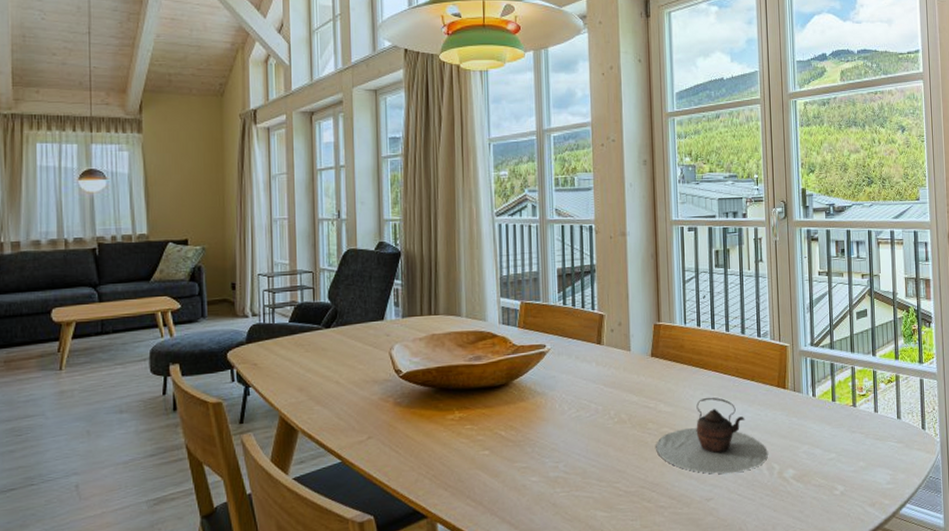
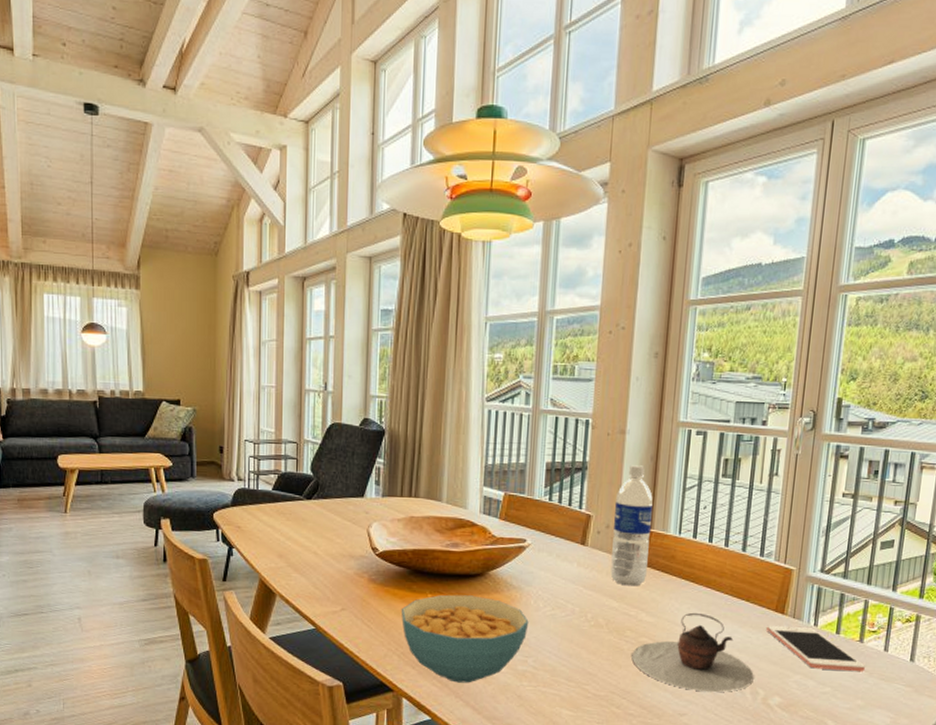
cereal bowl: none [429,406,556,499] -> present [401,594,529,683]
water bottle: none [624,263,660,379] -> present [610,465,654,586]
cell phone: none [771,399,861,437] -> present [765,625,865,672]

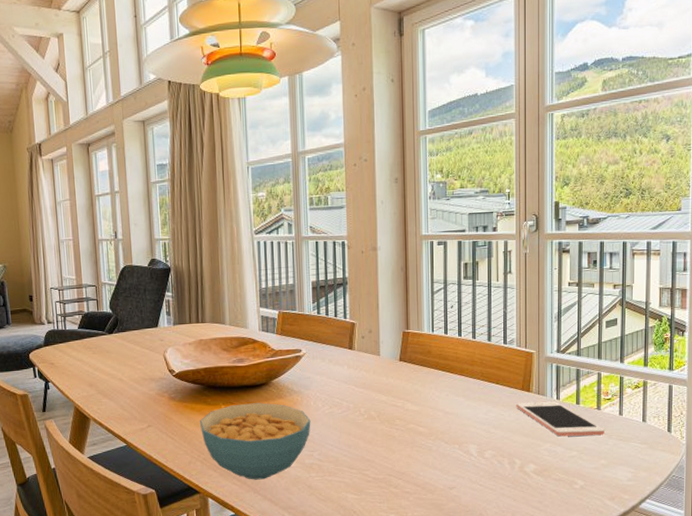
water bottle: present [610,465,654,586] -> none [375,276,408,381]
teapot: present [631,612,754,693] -> none [403,398,510,467]

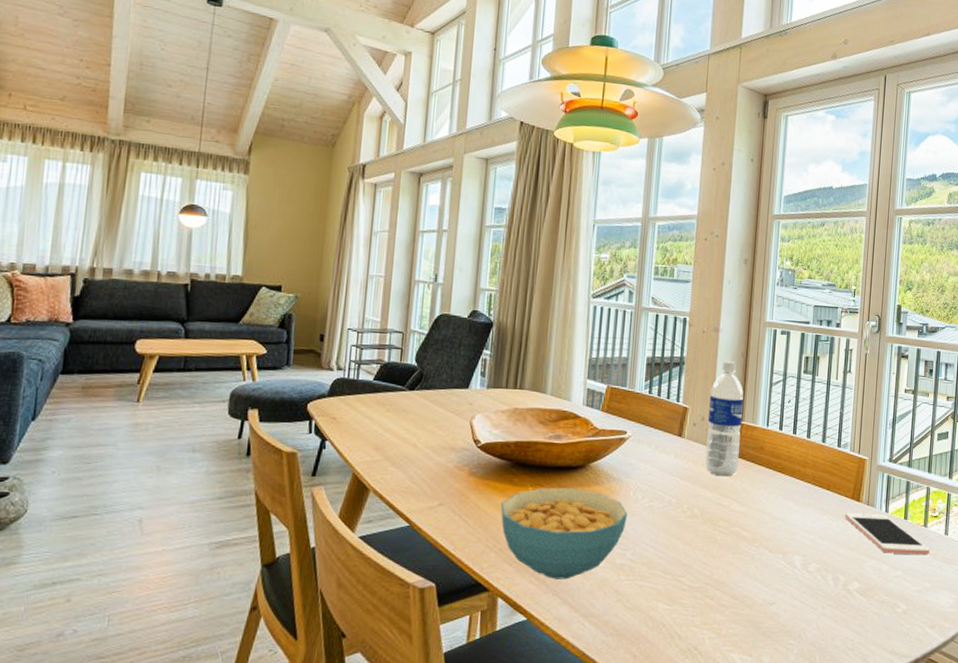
water bottle: none [375,276,408,381] -> present [705,361,744,477]

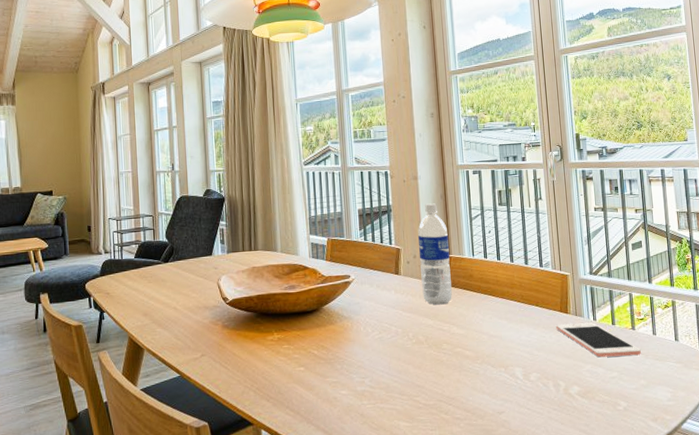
cereal bowl: present [500,487,628,579] -> none [252,329,362,409]

